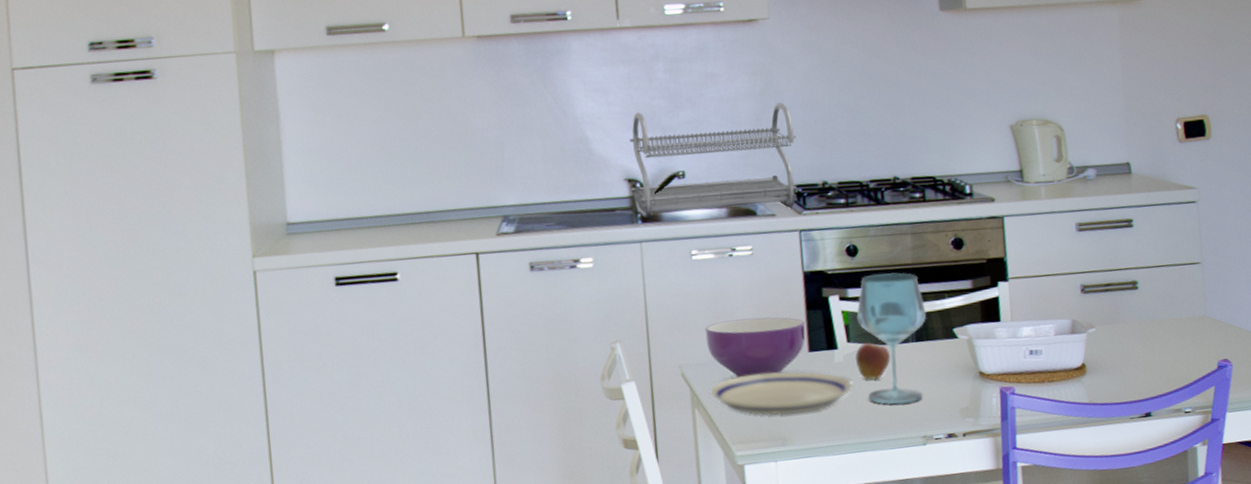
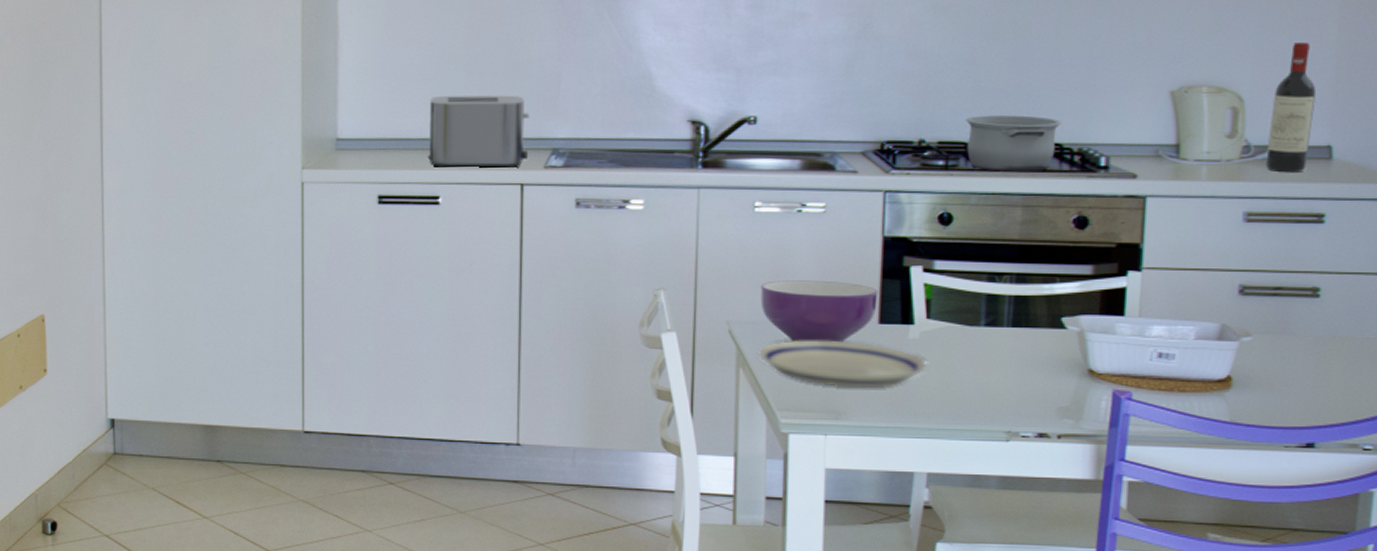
toaster: none [378,167,481,245] -> present [427,95,530,169]
dish rack: present [629,102,798,220] -> none [694,48,894,165]
fruit: present [855,338,891,380] -> none [933,317,977,362]
wine glass: present [856,272,927,405] -> none [941,247,1030,394]
cooking pot: none [858,154,933,205] -> present [966,114,1062,173]
wine bottle: none [1084,79,1115,188] -> present [1266,42,1317,173]

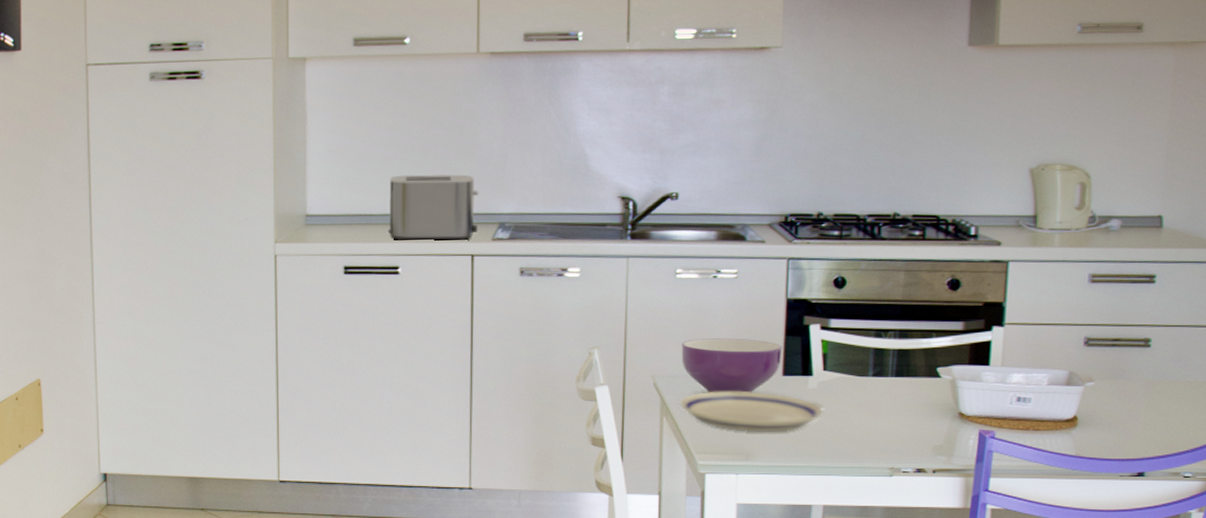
cooking pot: present [966,114,1062,173] -> none [858,190,939,241]
wine bottle: present [1266,42,1317,173] -> none [1108,126,1151,240]

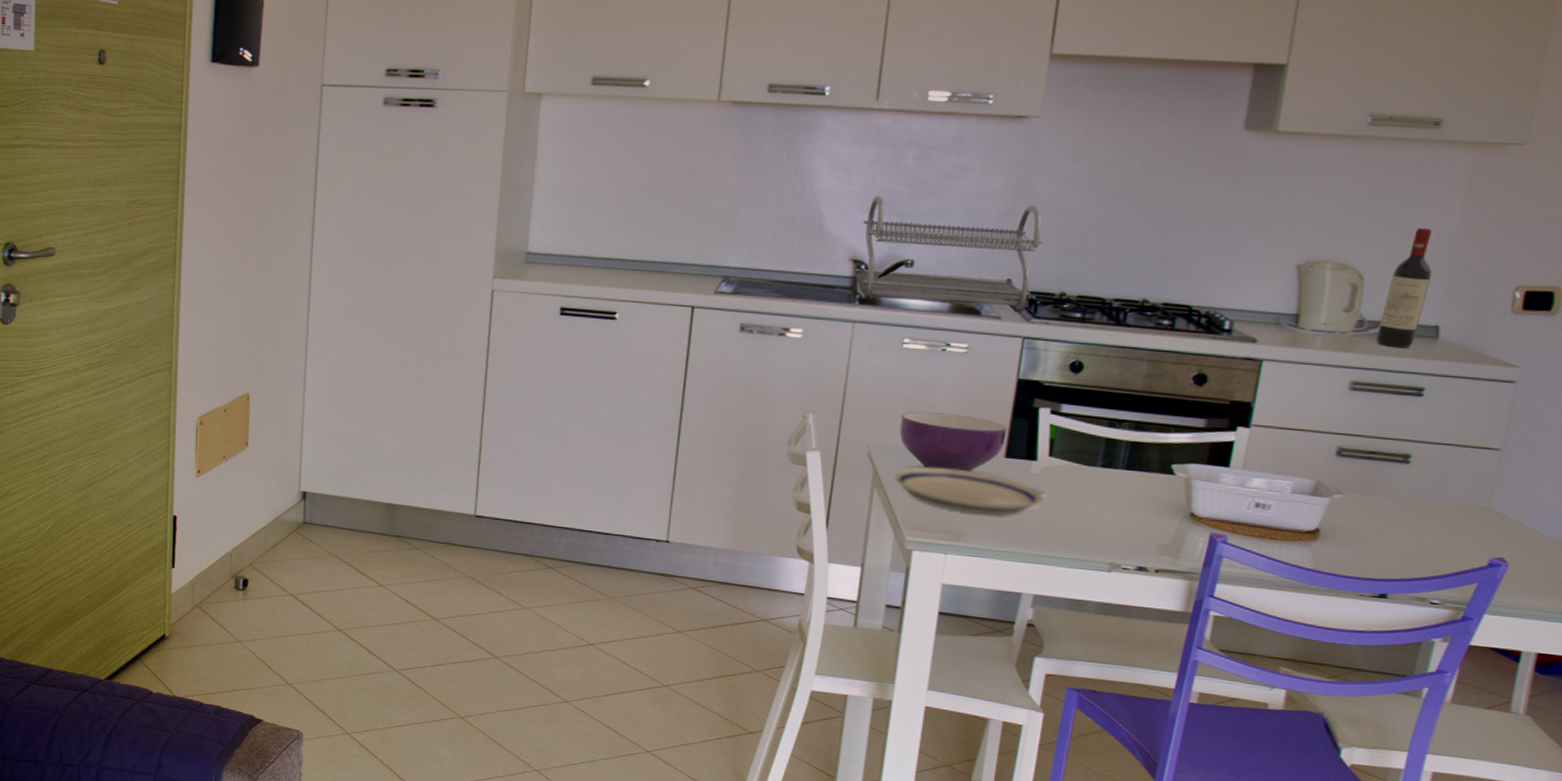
toaster: present [387,174,479,241] -> none [608,219,706,292]
dish rack: none [623,132,797,237] -> present [854,195,1043,313]
wine bottle: none [1108,126,1151,240] -> present [1376,228,1433,349]

